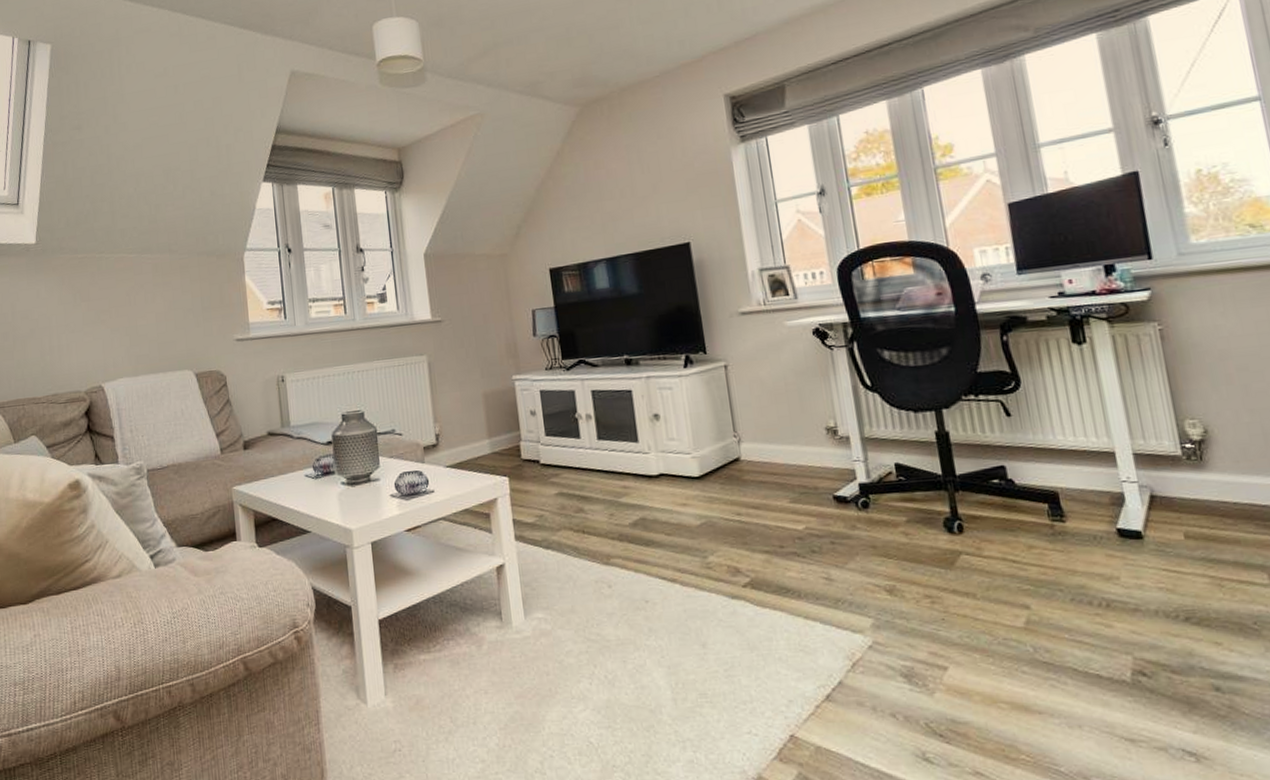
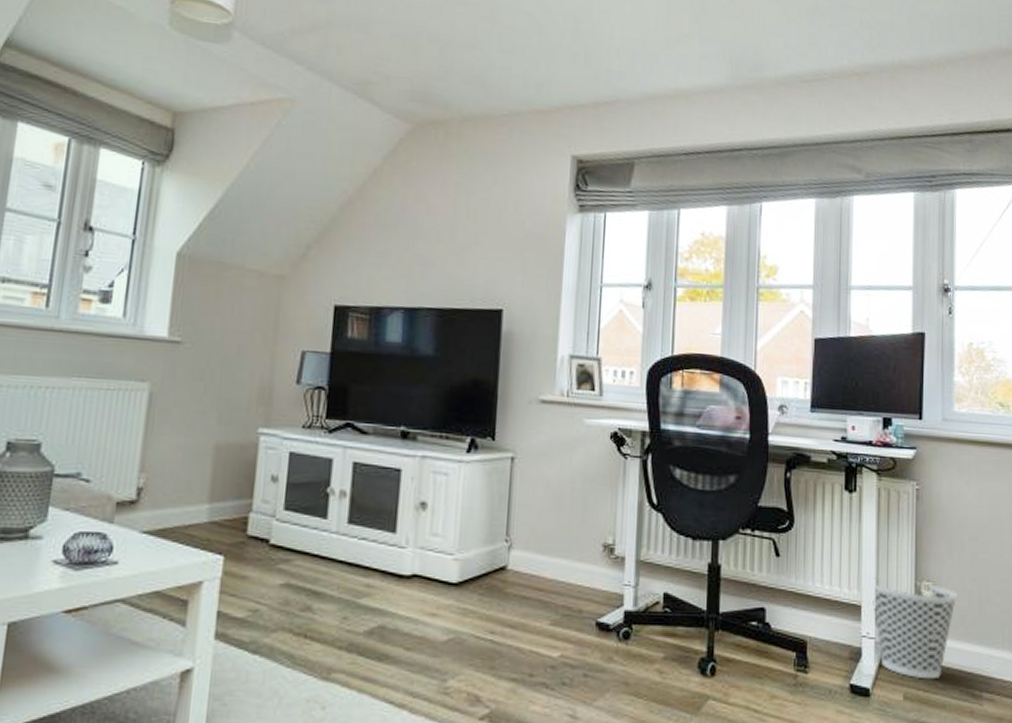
wastebasket: none [1125,420,1234,517] -> present [872,577,958,680]

